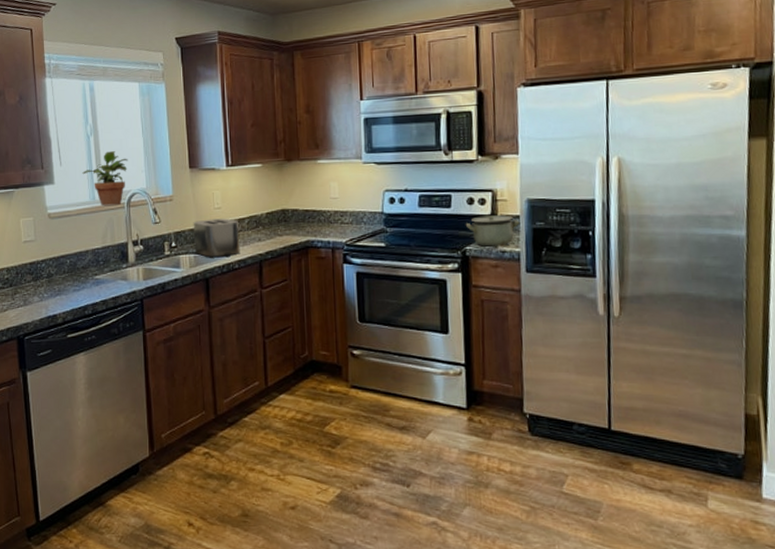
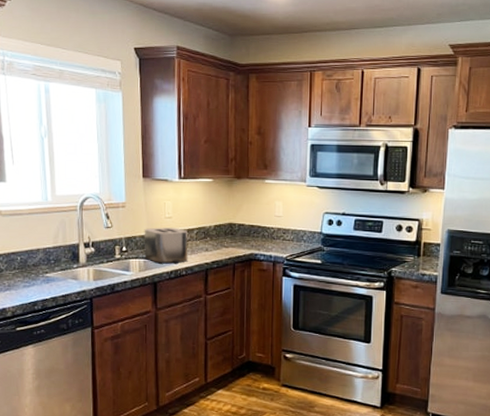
potted plant: present [82,151,128,207] -> none [35,154,82,208]
saucepan: present [465,215,520,247] -> none [393,242,440,270]

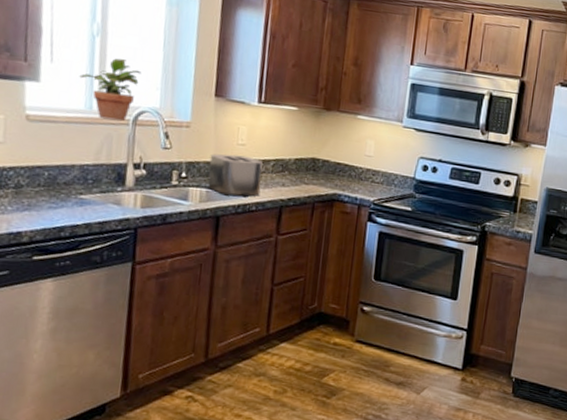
potted plant: none [35,154,82,208] -> present [79,58,142,122]

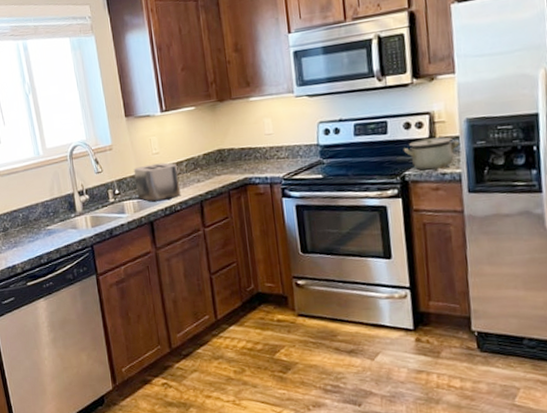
potted plant: present [79,58,142,122] -> none [25,107,67,161]
saucepan: none [489,196,537,227] -> present [403,136,460,170]

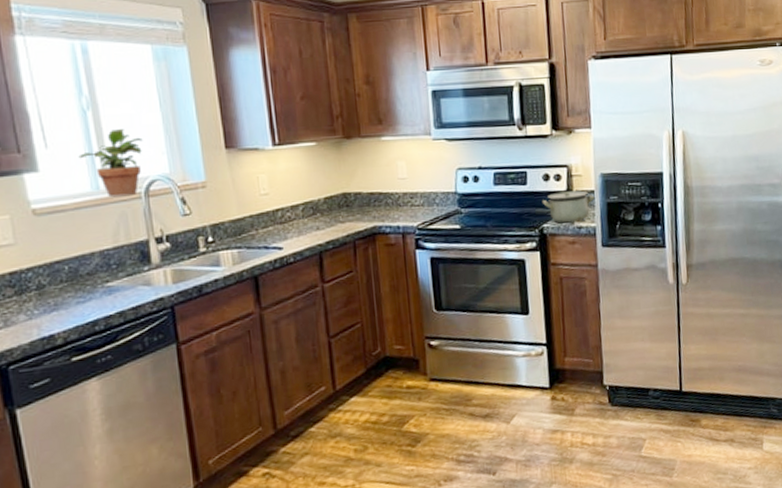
potted plant: none [25,107,67,161] -> present [78,129,143,198]
toaster: present [133,162,181,202] -> none [234,205,295,253]

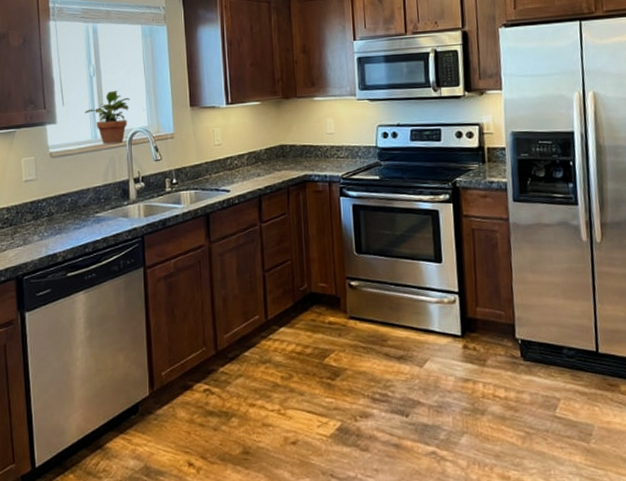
saucepan: present [541,190,595,223] -> none [454,147,506,178]

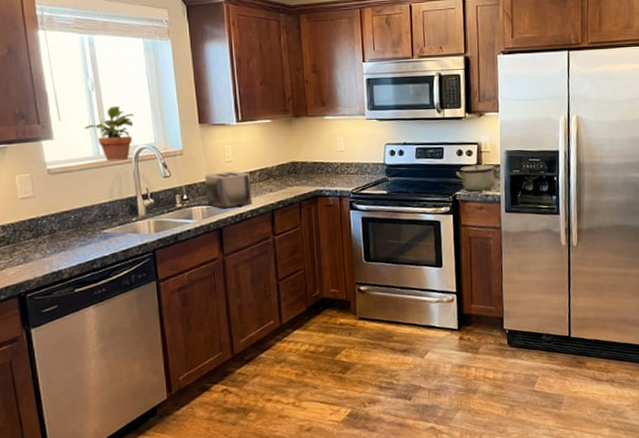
toaster: none [193,154,240,194] -> present [204,171,253,209]
saucepan: none [454,147,506,178] -> present [455,164,500,192]

